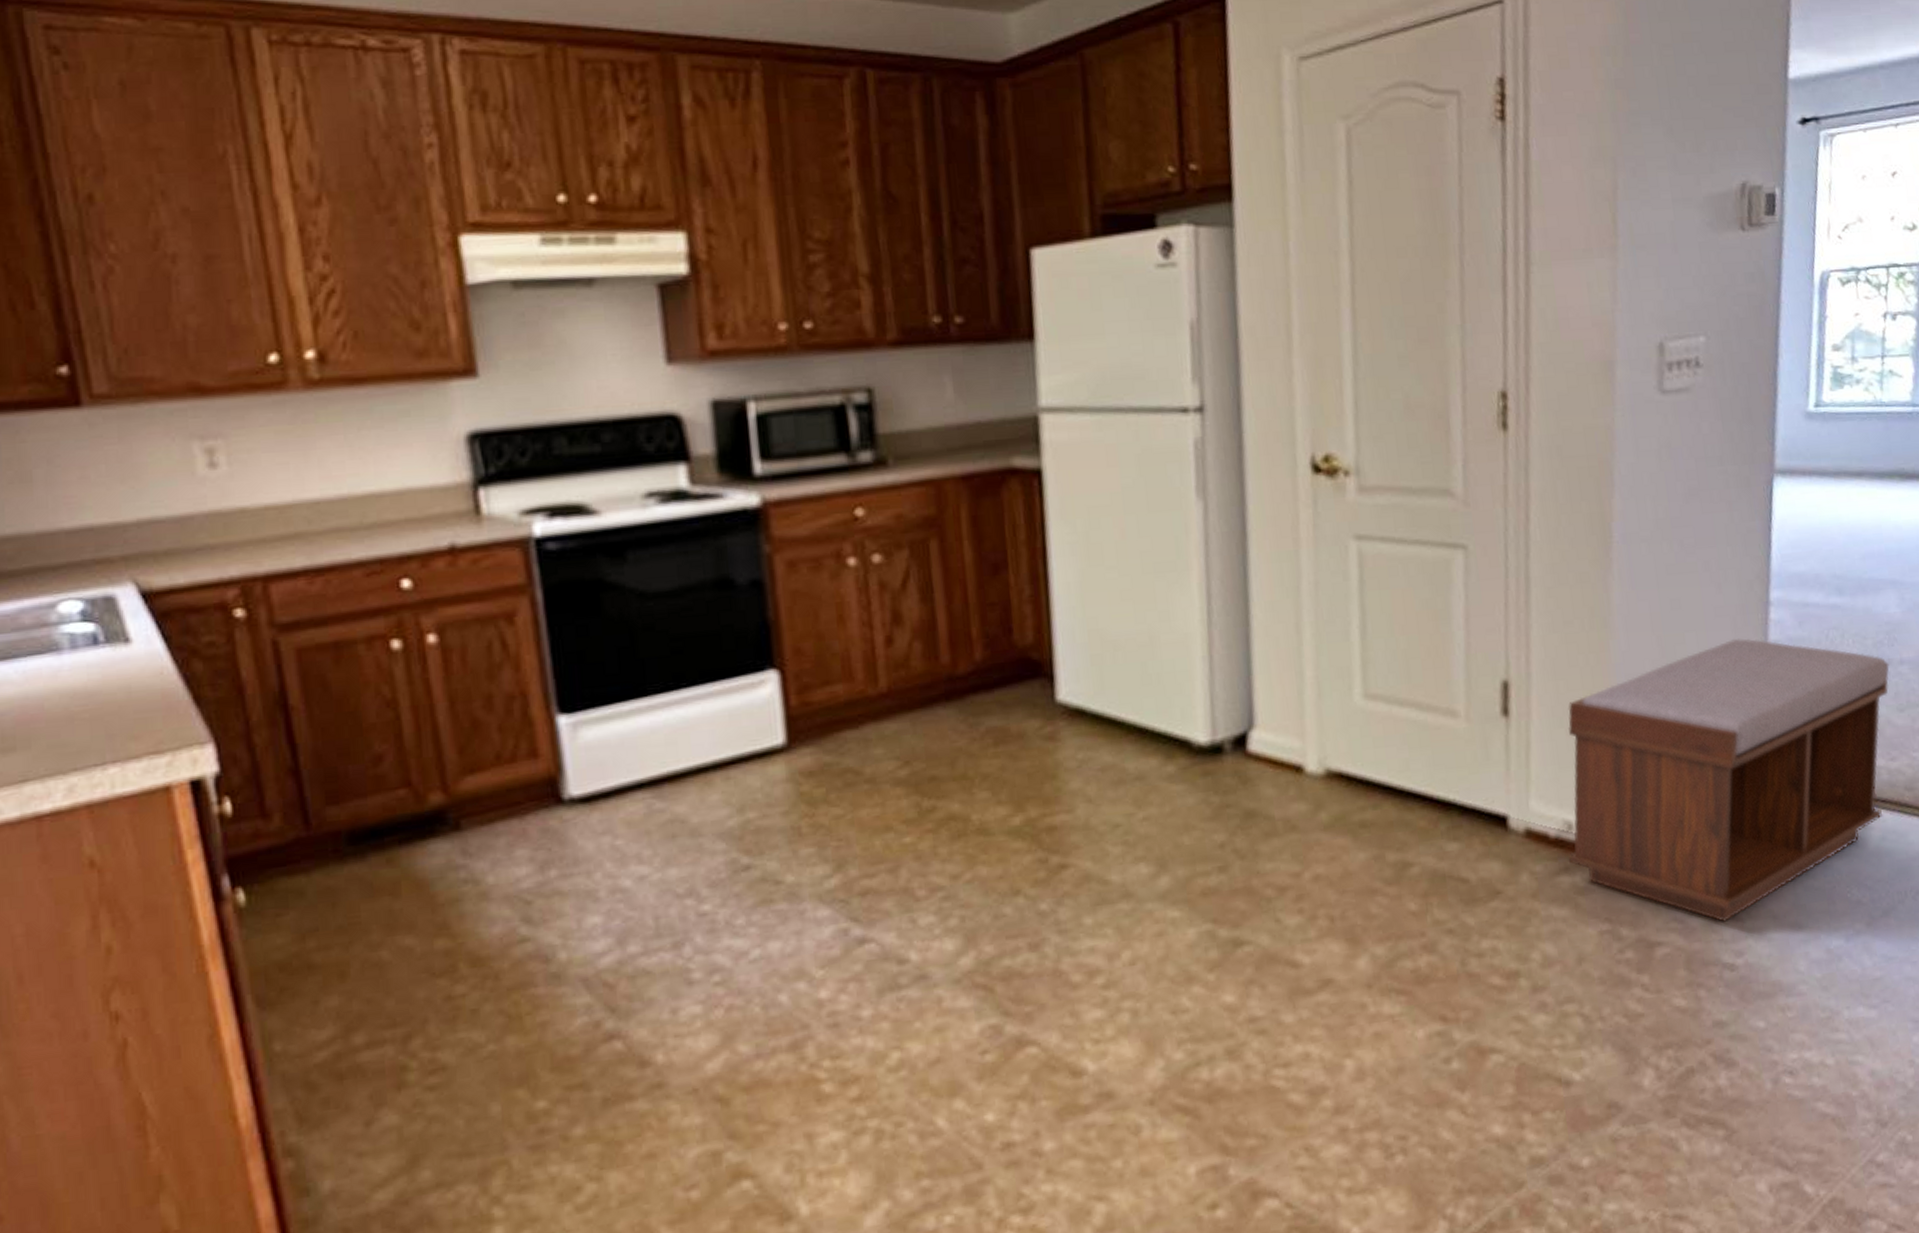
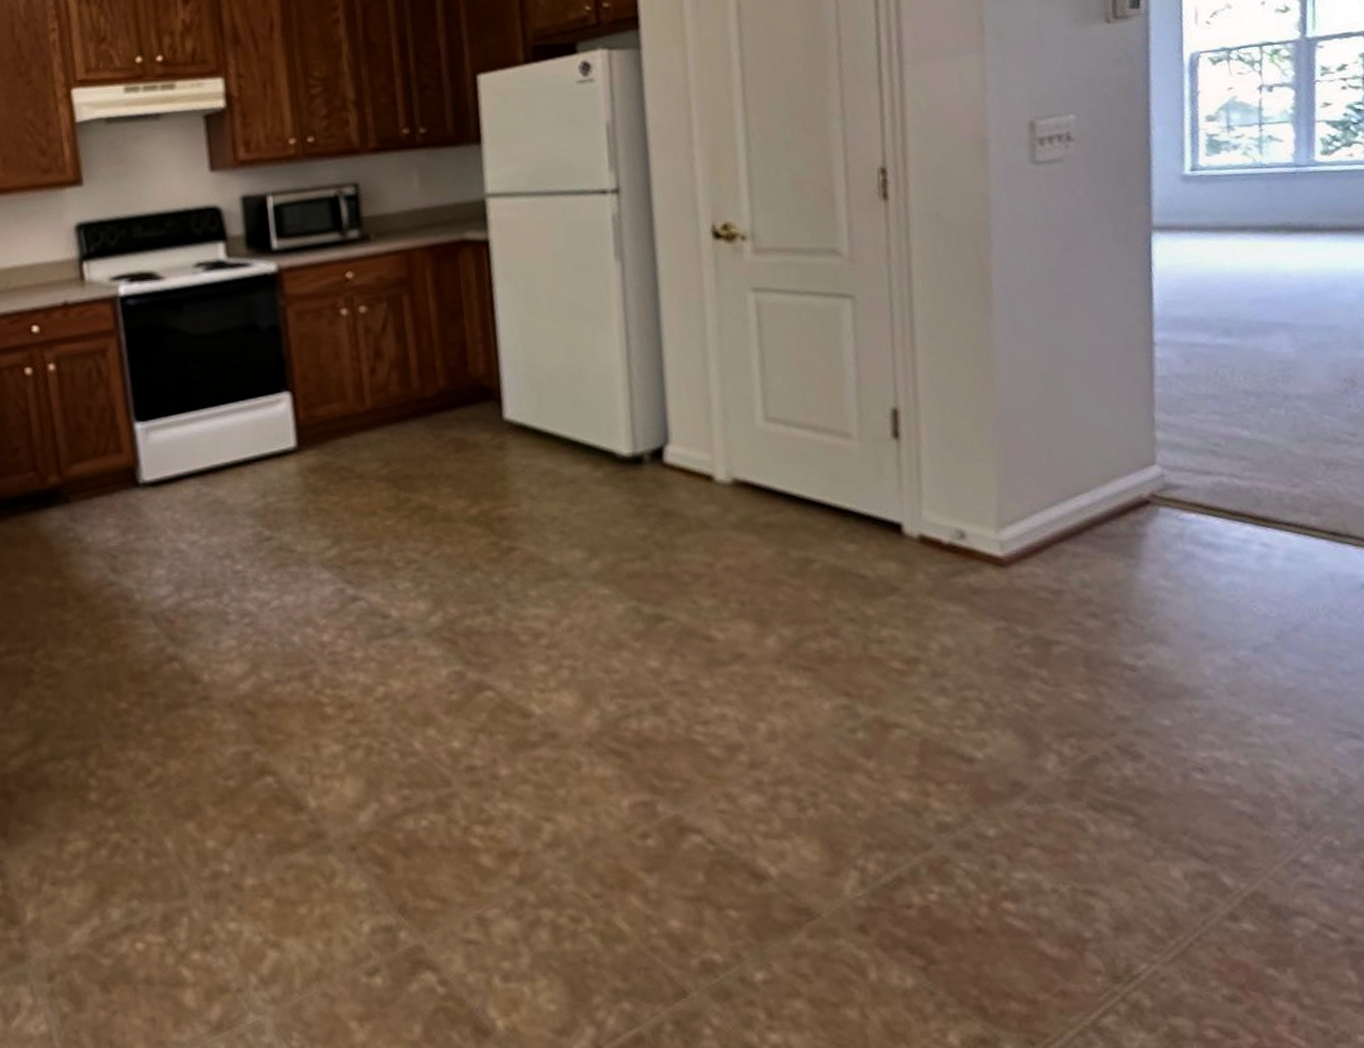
bench: present [1568,638,1889,922] -> none [955,374,1288,627]

